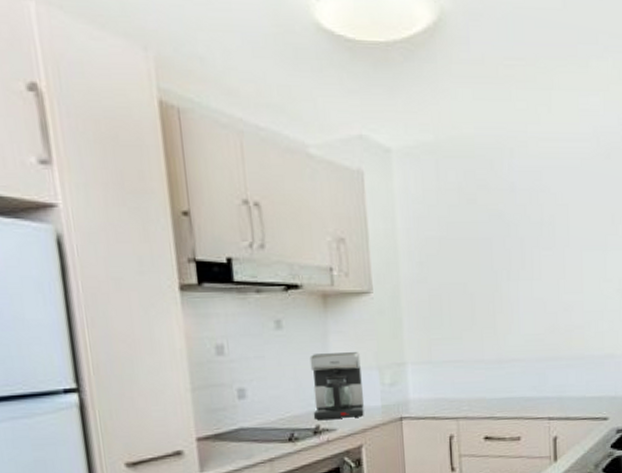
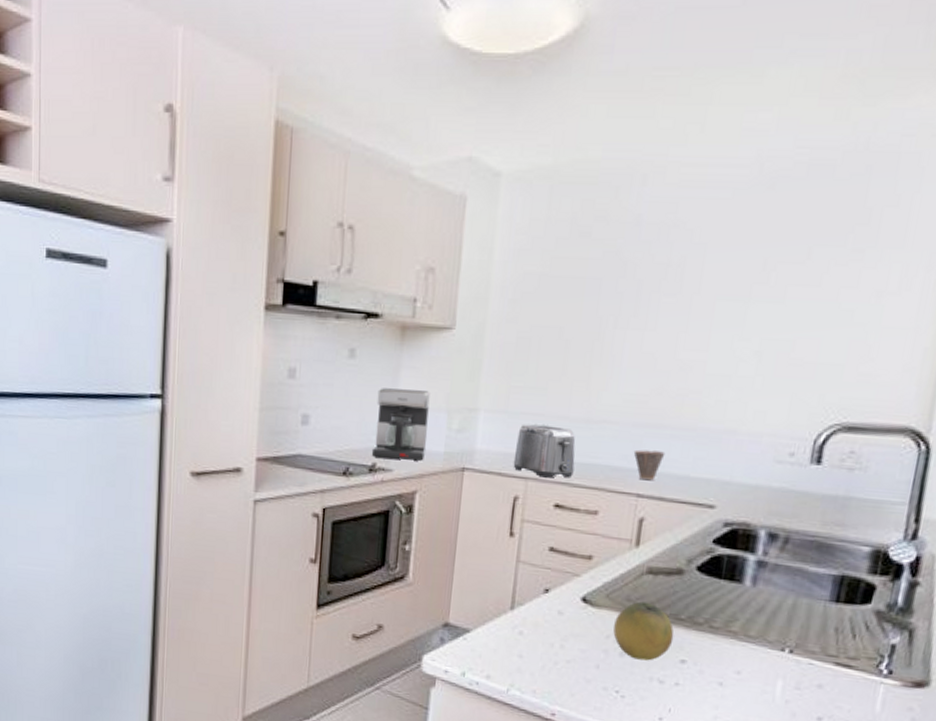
toaster: none [443,369,496,415] -> present [513,424,576,478]
cup: none [540,379,565,405] -> present [633,449,666,481]

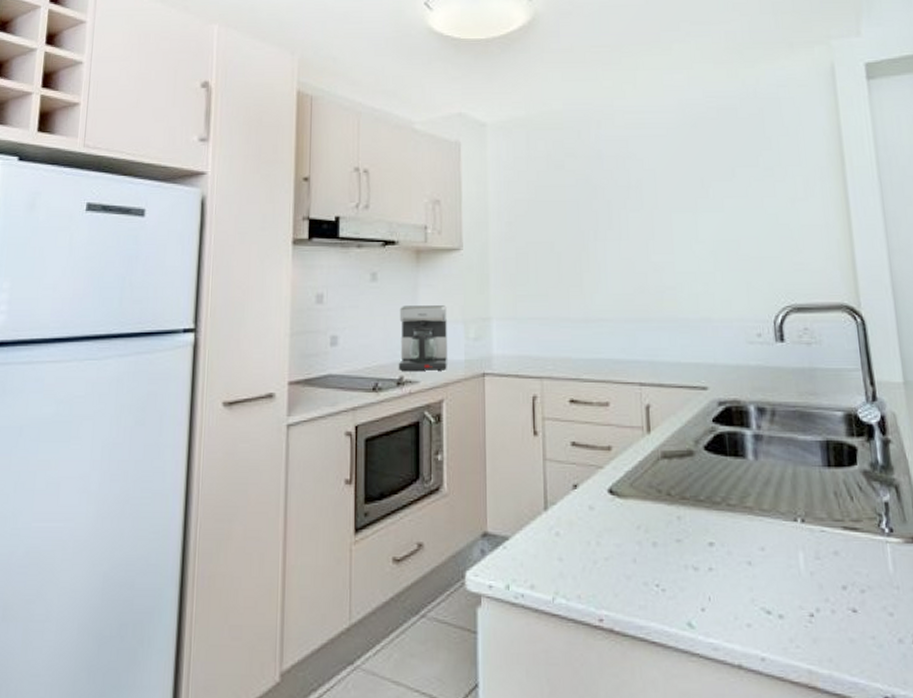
toaster: present [513,424,576,478] -> none [527,328,582,376]
fruit: present [613,601,674,661] -> none [642,487,698,548]
cup: present [633,449,666,481] -> none [629,342,657,370]

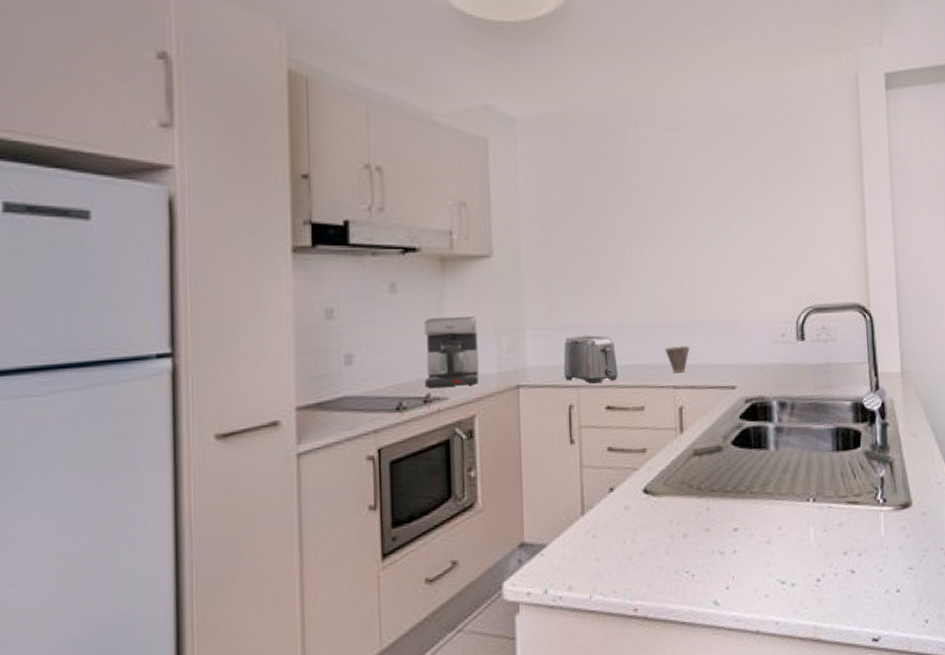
toaster: none [527,328,582,376] -> present [563,335,618,384]
cup: none [629,342,657,370] -> present [664,346,690,373]

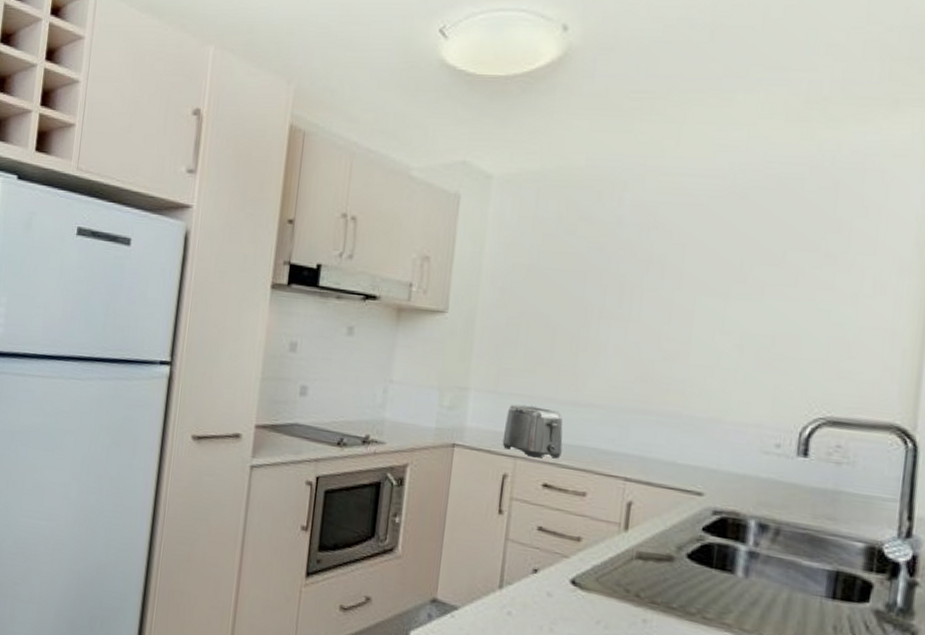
coffee maker: present [424,317,480,388] -> none [365,364,423,435]
cup: present [664,346,690,373] -> none [620,434,652,466]

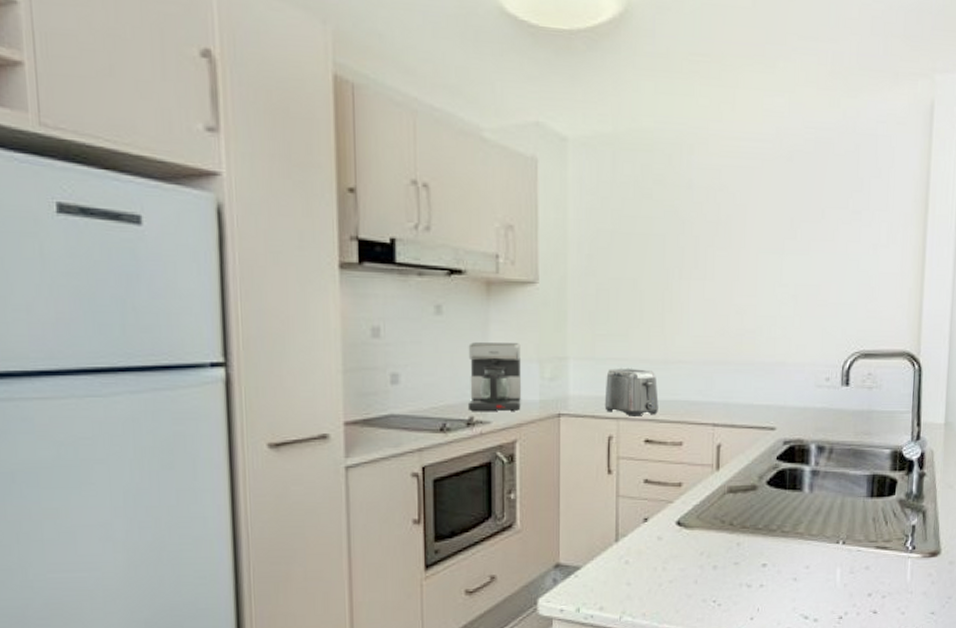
coffee maker: none [365,364,423,435] -> present [467,342,522,411]

